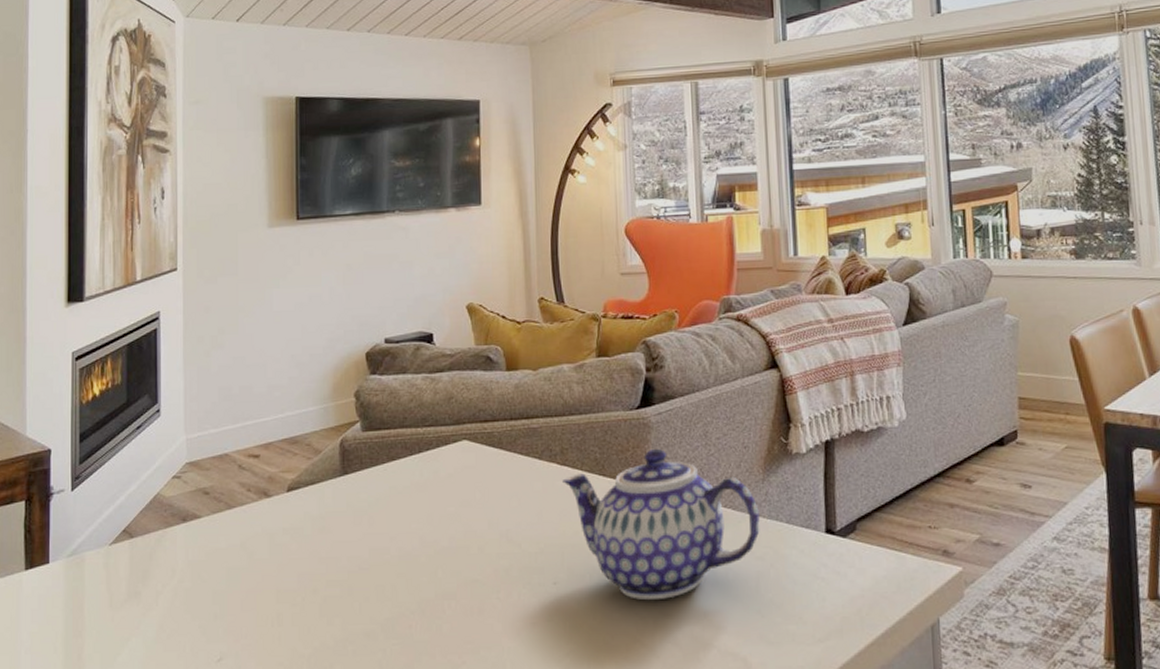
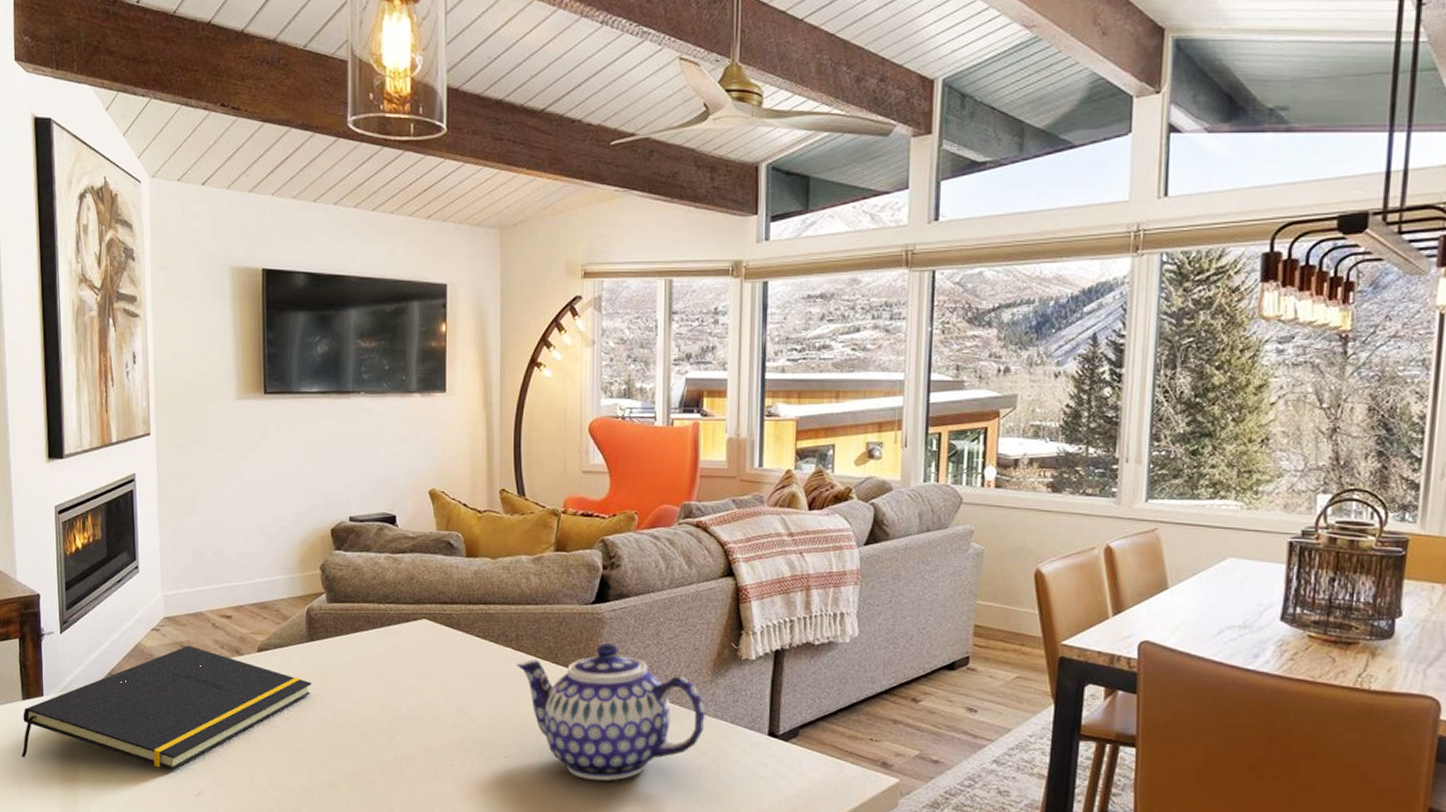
notepad: none [20,491,345,638] -> present [21,645,312,770]

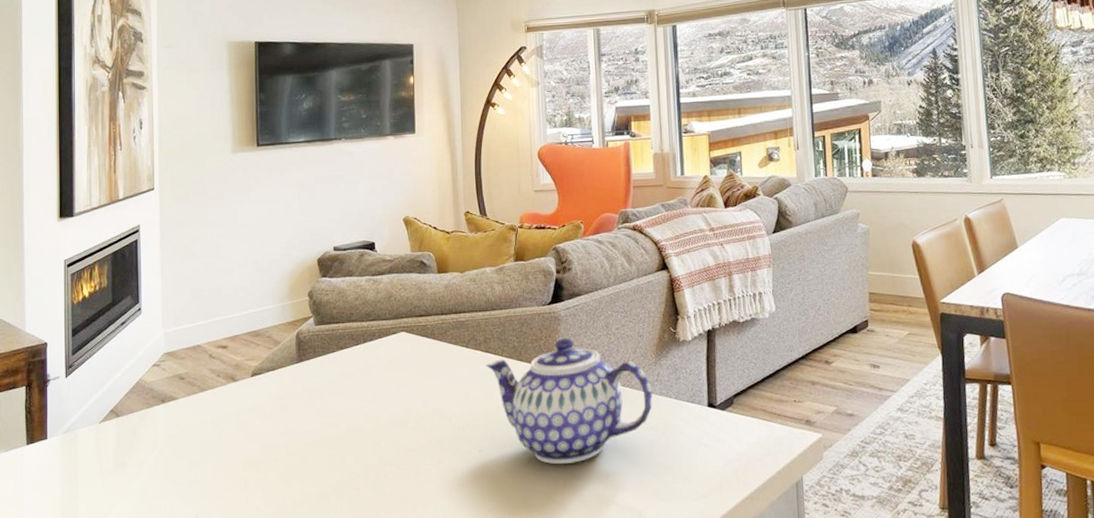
notepad: present [21,645,312,770] -> none [23,377,301,502]

